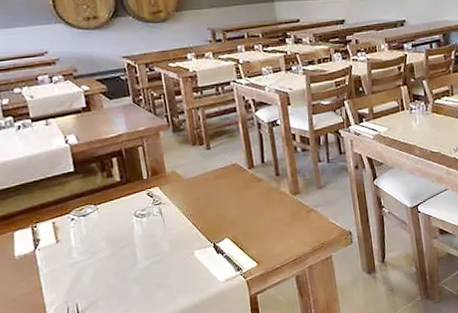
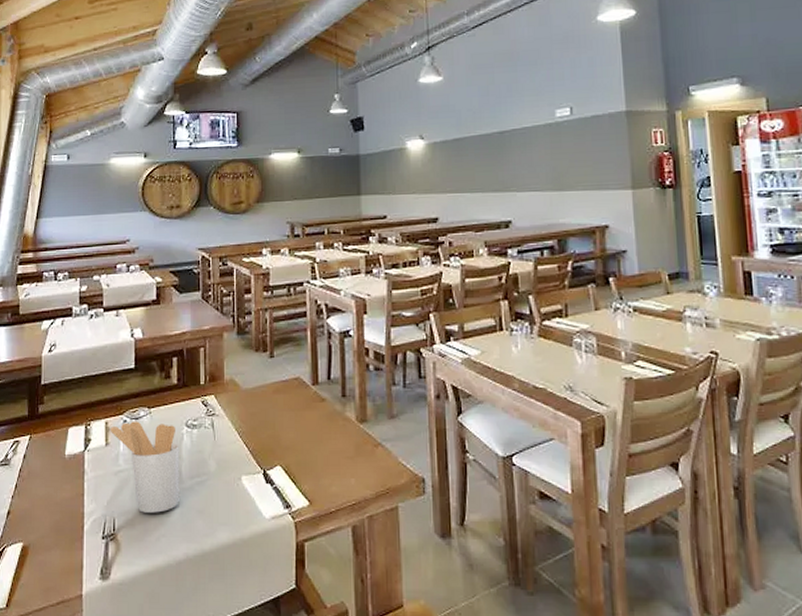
utensil holder: none [58,217,139,295] -> present [110,421,179,513]

